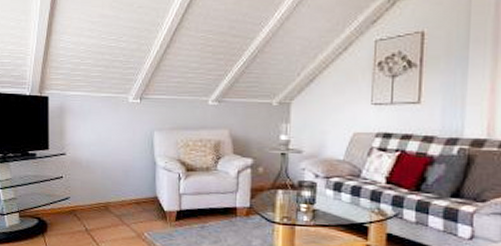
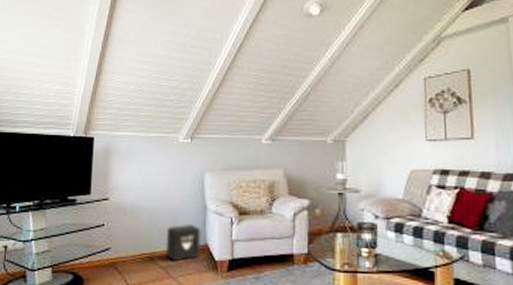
air purifier: none [119,179,151,210] -> present [165,225,201,261]

